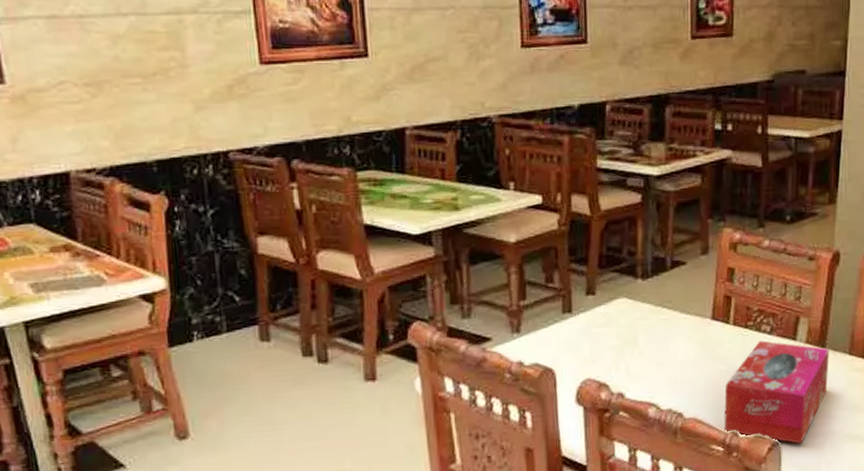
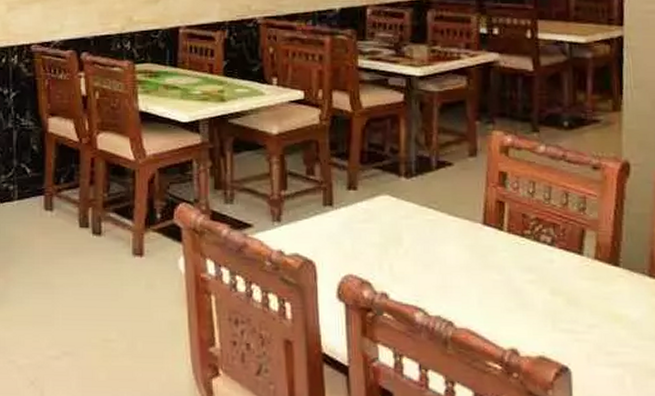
tissue box: present [724,340,829,444] -> none [501,252,625,374]

